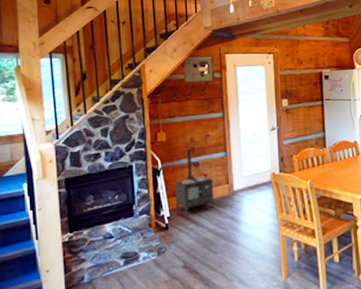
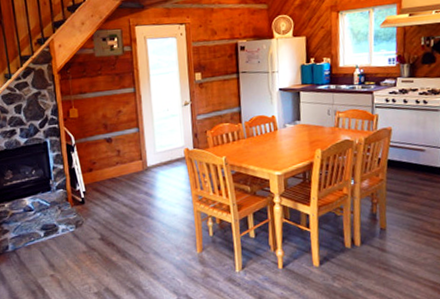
wood stove: present [174,148,214,215] -> none [88,124,128,190]

